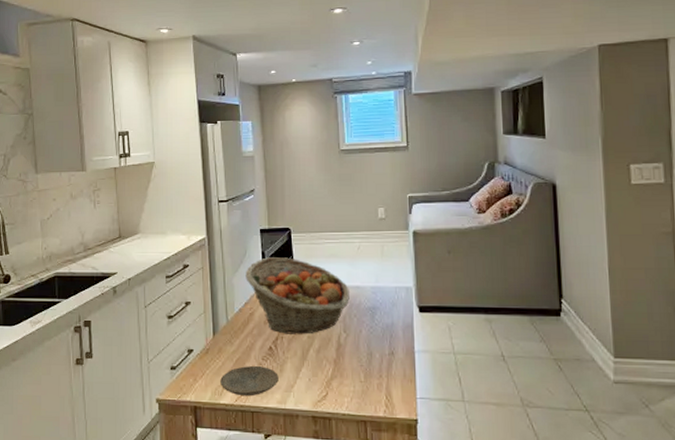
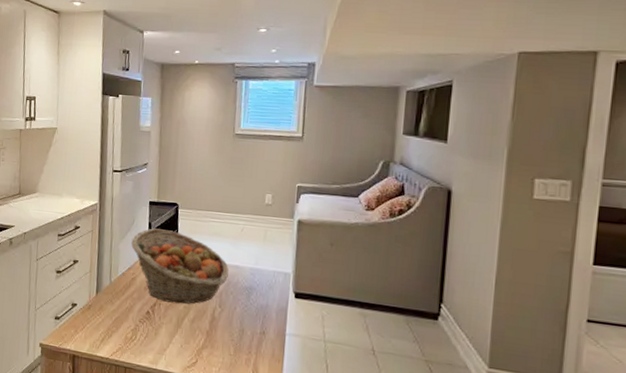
plate: present [220,366,279,397] -> none [98,325,153,354]

